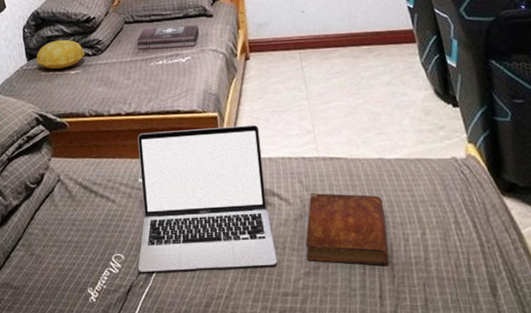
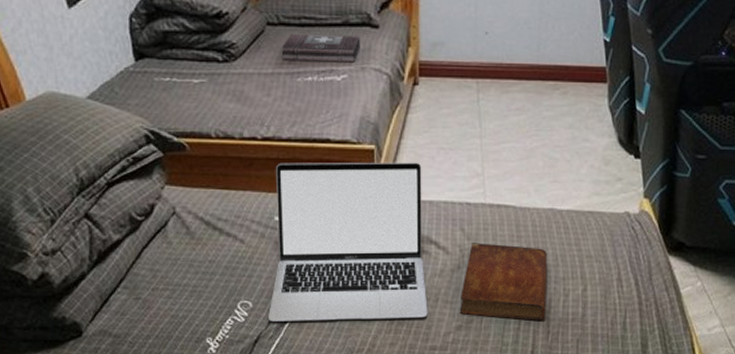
cushion: present [35,39,85,70] -> none [146,37,213,76]

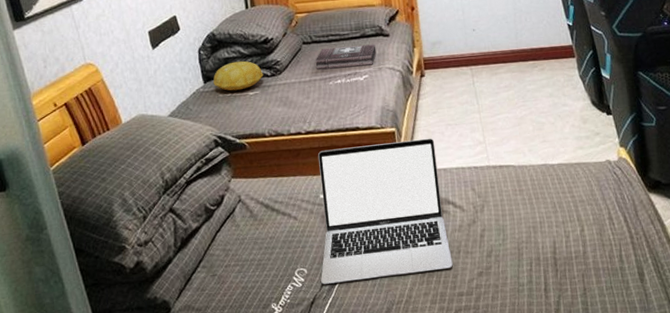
cushion: none [146,37,213,76] -> present [212,61,264,91]
bible: present [460,243,547,321] -> none [478,198,552,262]

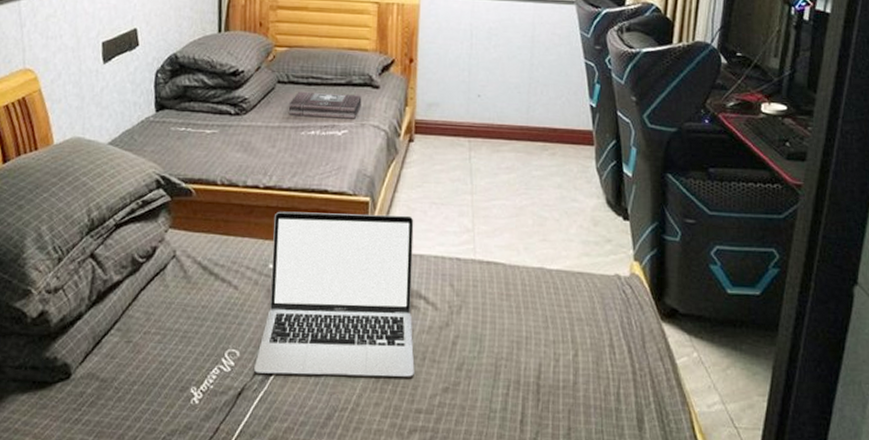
cushion: present [212,61,264,91] -> none [166,91,226,126]

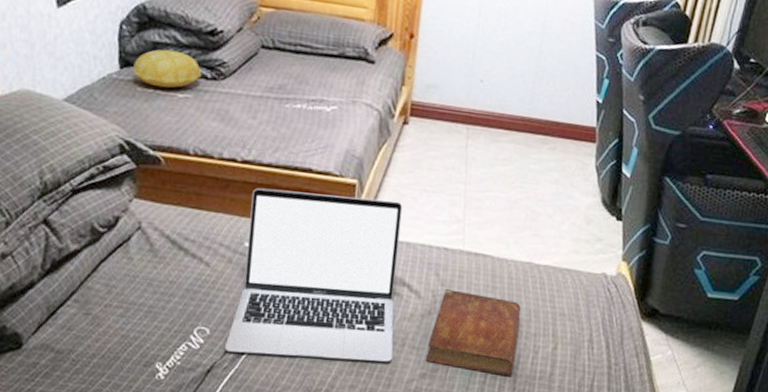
cushion: none [166,91,226,126] -> present [131,49,202,88]
first aid kit: present [288,91,362,119] -> none [272,59,355,95]
bible: none [448,300,537,386] -> present [426,289,521,376]

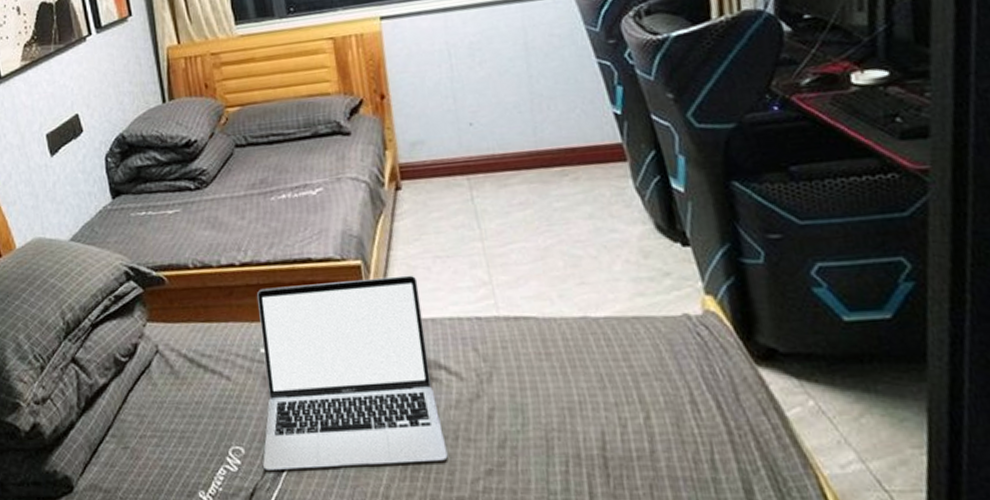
cushion: present [131,49,202,88] -> none [122,170,186,209]
bible: present [426,289,521,376] -> none [485,364,600,461]

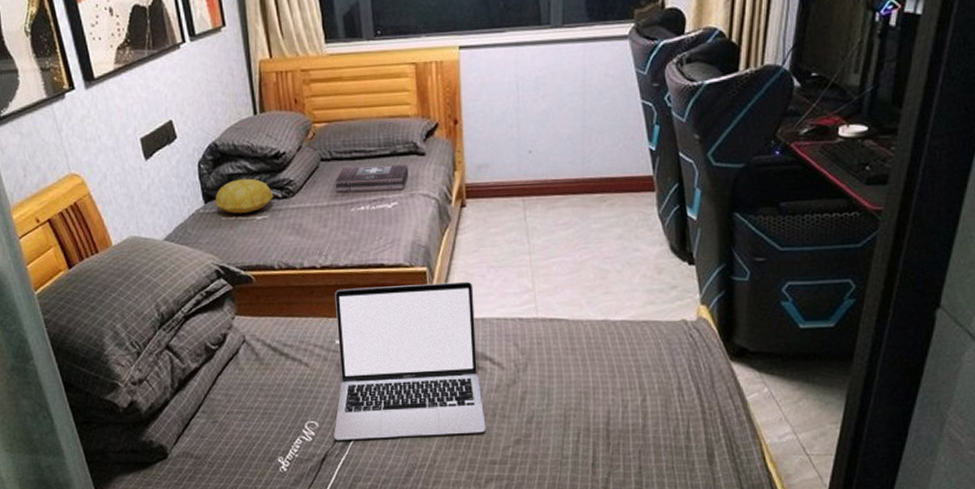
cushion: none [122,170,186,209] -> present [214,178,274,214]
first aid kit: none [251,146,334,181] -> present [335,164,409,193]

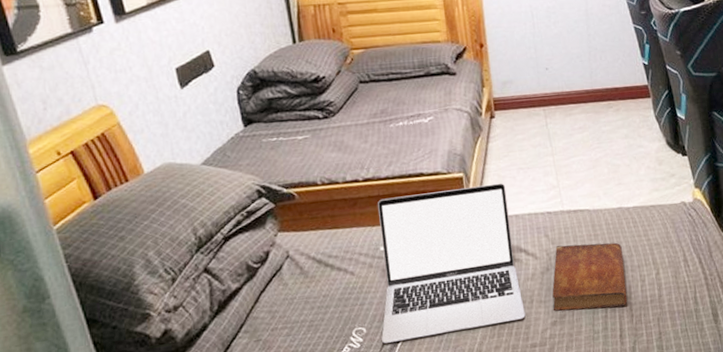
cushion: present [214,178,274,214] -> none [254,101,315,135]
first aid kit: present [335,164,409,193] -> none [373,83,442,111]
bible: none [518,357,605,433] -> present [552,242,628,311]

